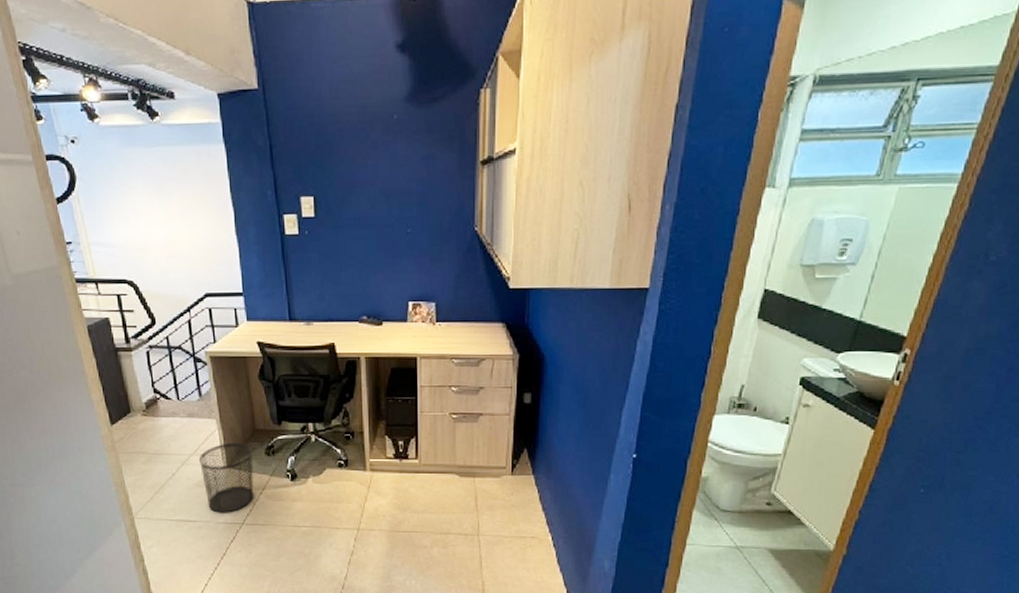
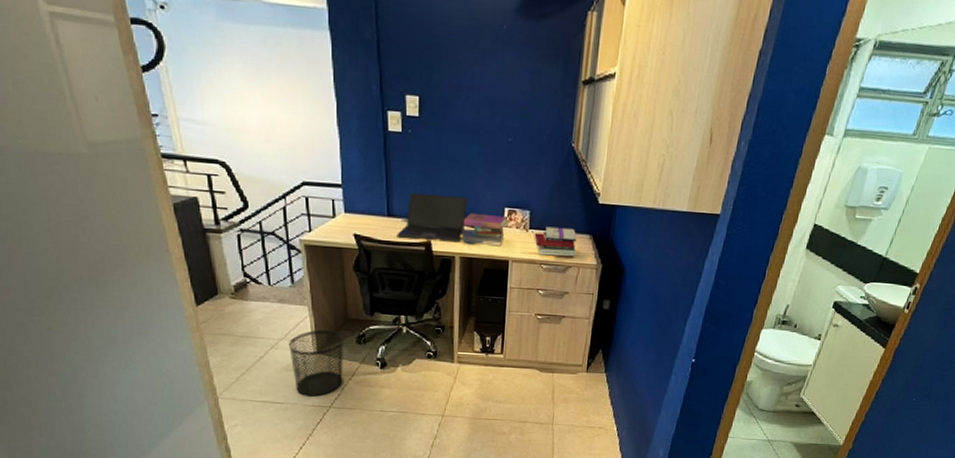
laptop: none [299,294,370,343] -> present [397,192,468,243]
books: none [365,310,411,344] -> present [461,212,506,247]
books: none [442,317,490,350] -> present [534,226,577,258]

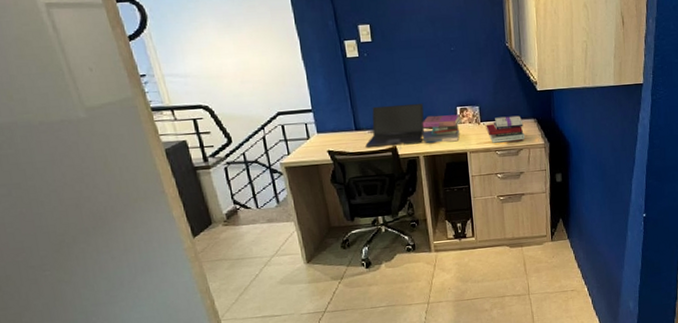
waste bin: present [288,329,344,397] -> none [279,240,334,305]

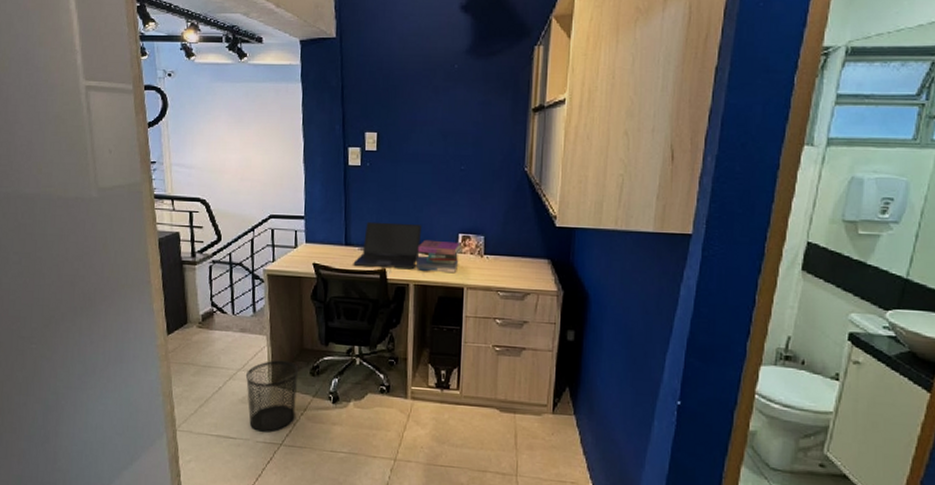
waste bin: none [279,240,334,305] -> present [245,360,299,432]
books: present [486,115,526,143] -> none [489,252,535,285]

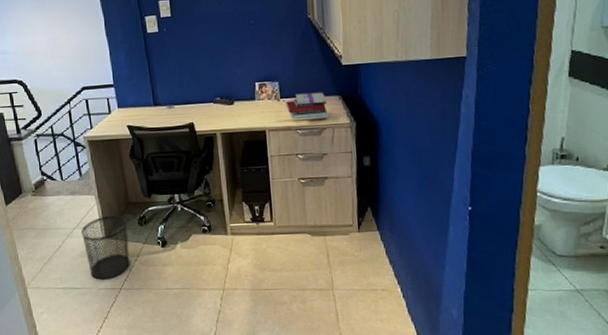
laptop: present [353,221,423,270] -> none [163,79,223,123]
books: present [415,239,460,274] -> none [219,90,259,120]
books: none [489,252,535,285] -> present [286,92,329,121]

